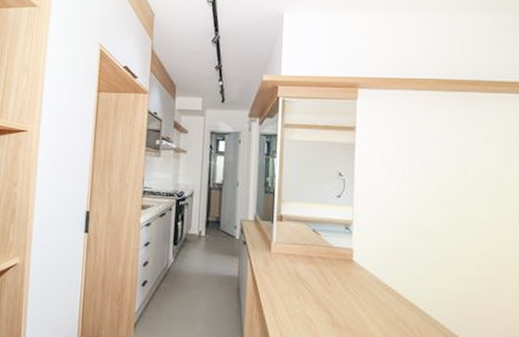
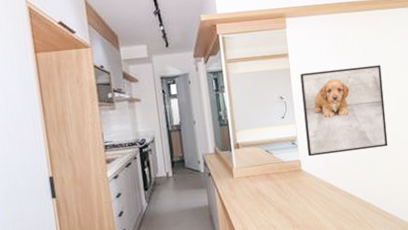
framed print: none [363,151,473,256] -> present [300,65,388,157]

